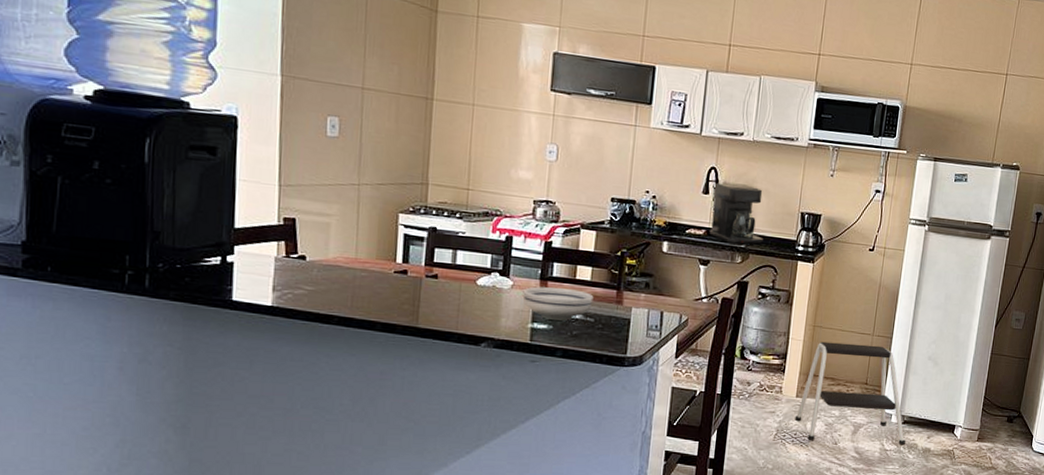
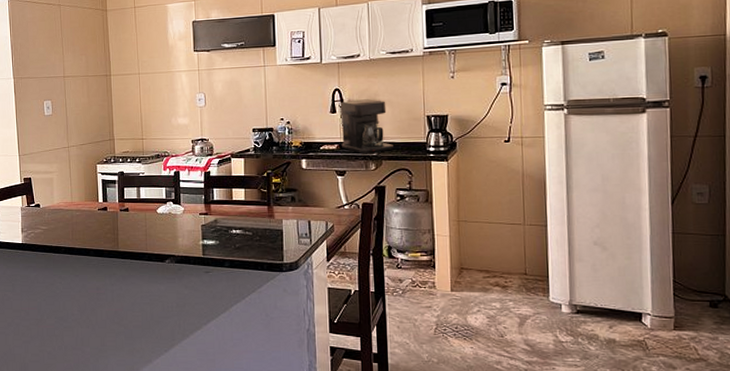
bowl: present [522,286,594,321] -> none [192,209,249,236]
step stool: present [795,341,906,446] -> none [453,235,583,337]

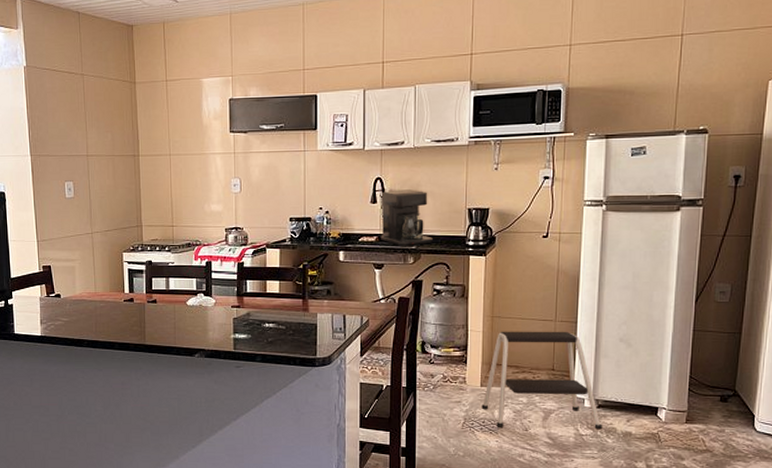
step stool: none [453,235,583,337] -> present [481,331,602,430]

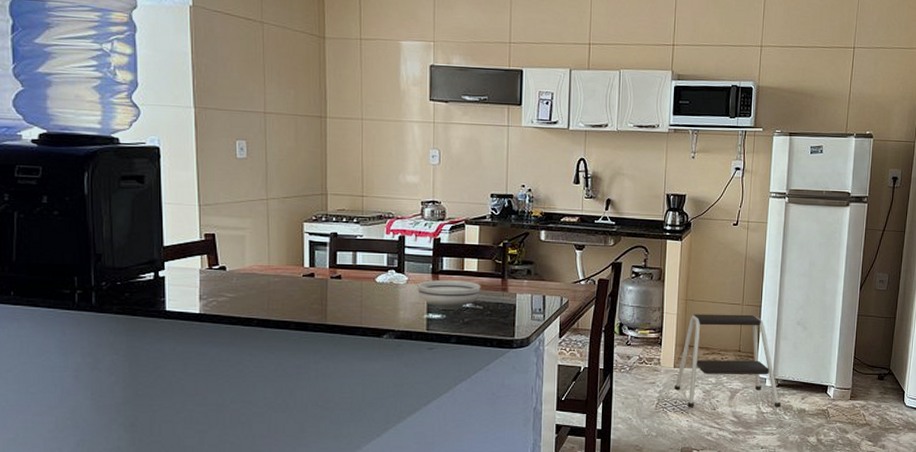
bowl: none [224,302,283,330] -> present [417,280,481,310]
coffee maker: present [381,189,433,247] -> none [583,171,633,229]

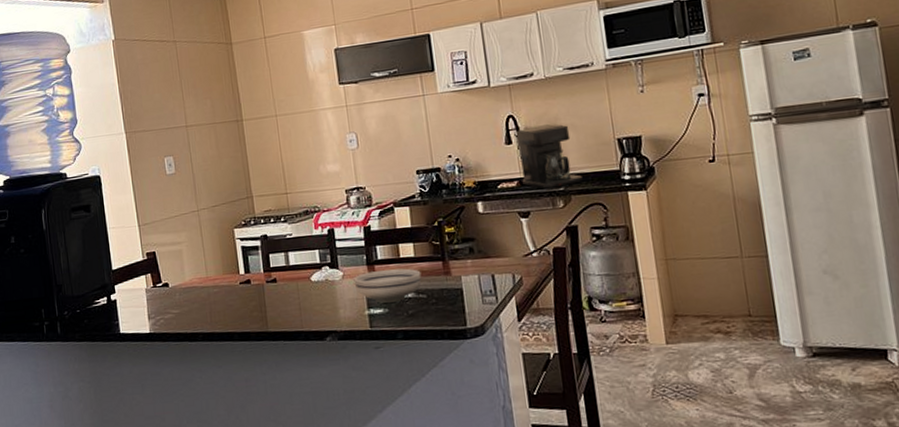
coffee maker: none [583,171,633,229] -> present [517,124,583,190]
step stool: present [674,314,781,408] -> none [671,268,823,392]

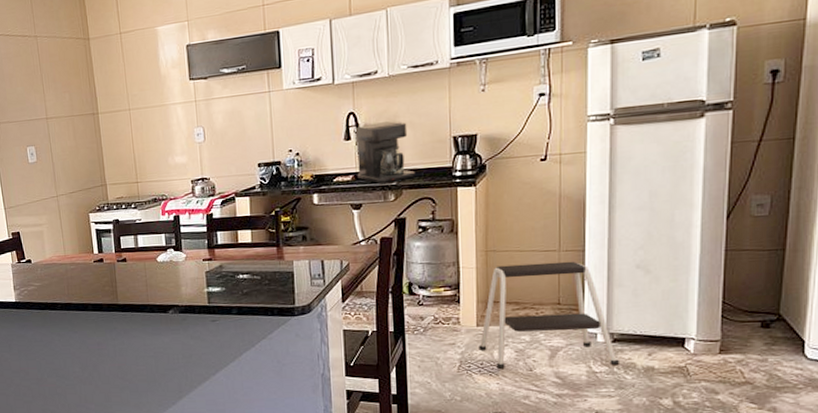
bowl: present [353,268,422,303] -> none [195,252,257,283]
step stool: none [671,268,823,392] -> present [478,261,619,369]

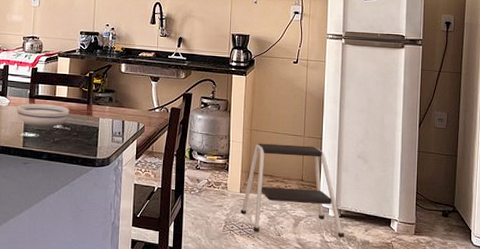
bowl: none [195,252,257,283] -> present [16,103,70,130]
coffee maker: present [356,121,415,184] -> none [158,14,202,64]

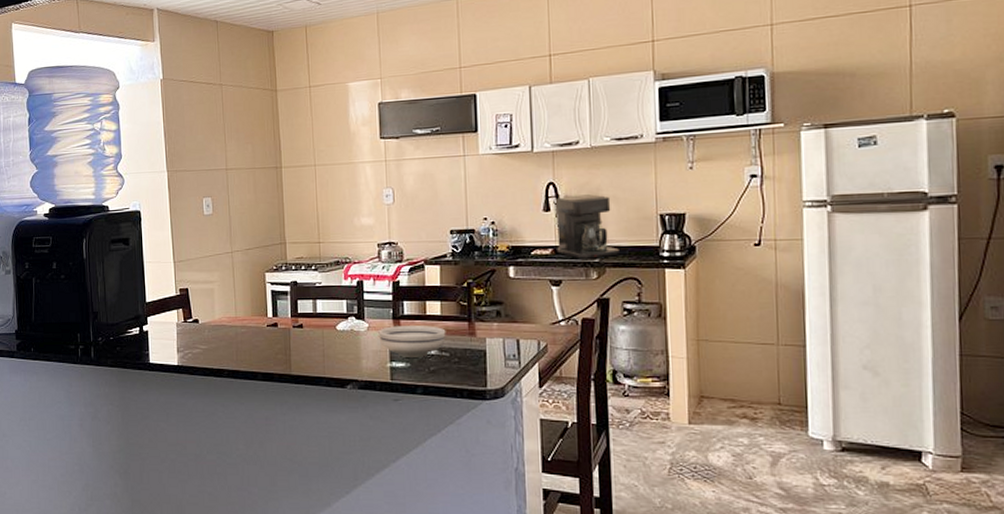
coffee maker: none [158,14,202,64] -> present [556,194,619,260]
step stool: present [240,143,344,238] -> none [691,357,849,479]

